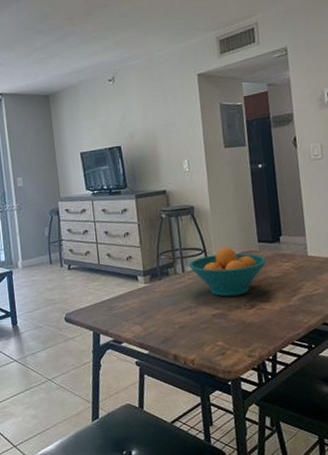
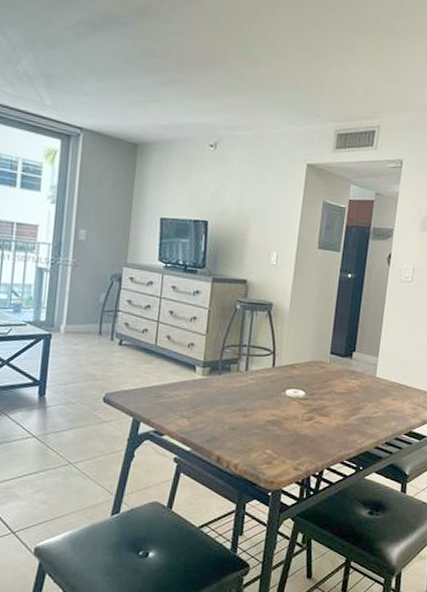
fruit bowl: present [188,247,267,297] -> none [253,352,335,405]

